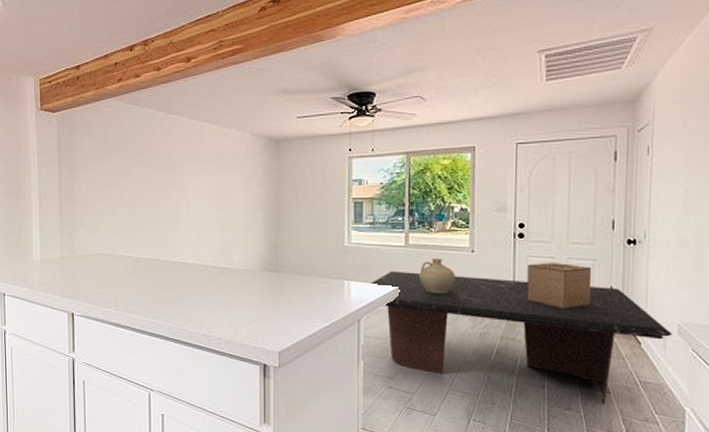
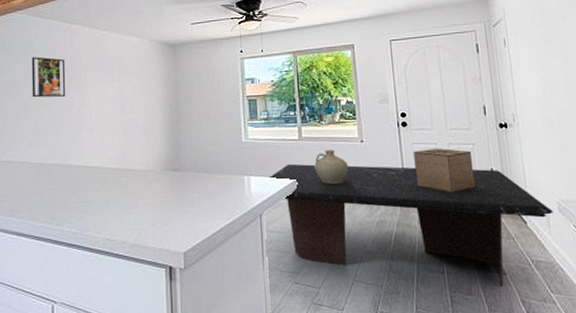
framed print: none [127,148,163,191] -> present [31,57,66,98]

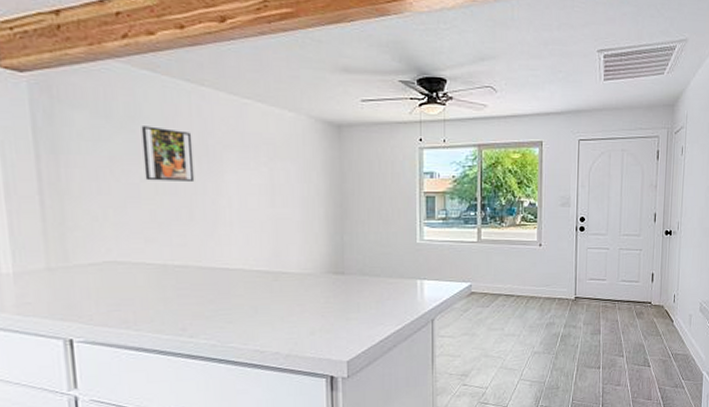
dining table: present [268,163,553,288] -> none [443,267,696,378]
ceramic jug: present [314,150,348,184] -> none [491,253,524,288]
decorative box: present [413,147,476,193] -> none [586,252,639,295]

